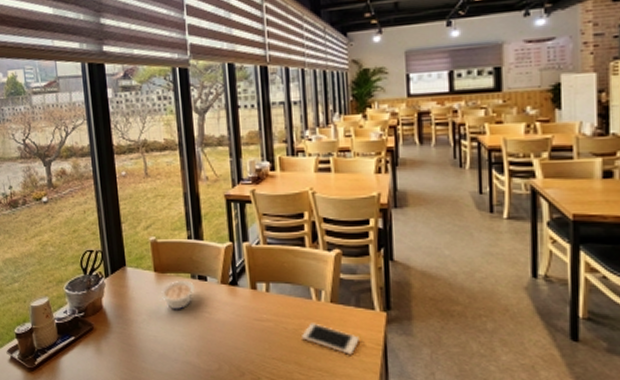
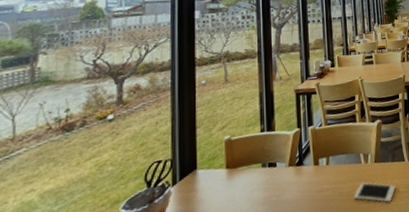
legume: present [158,281,195,310] -> none [228,170,265,202]

